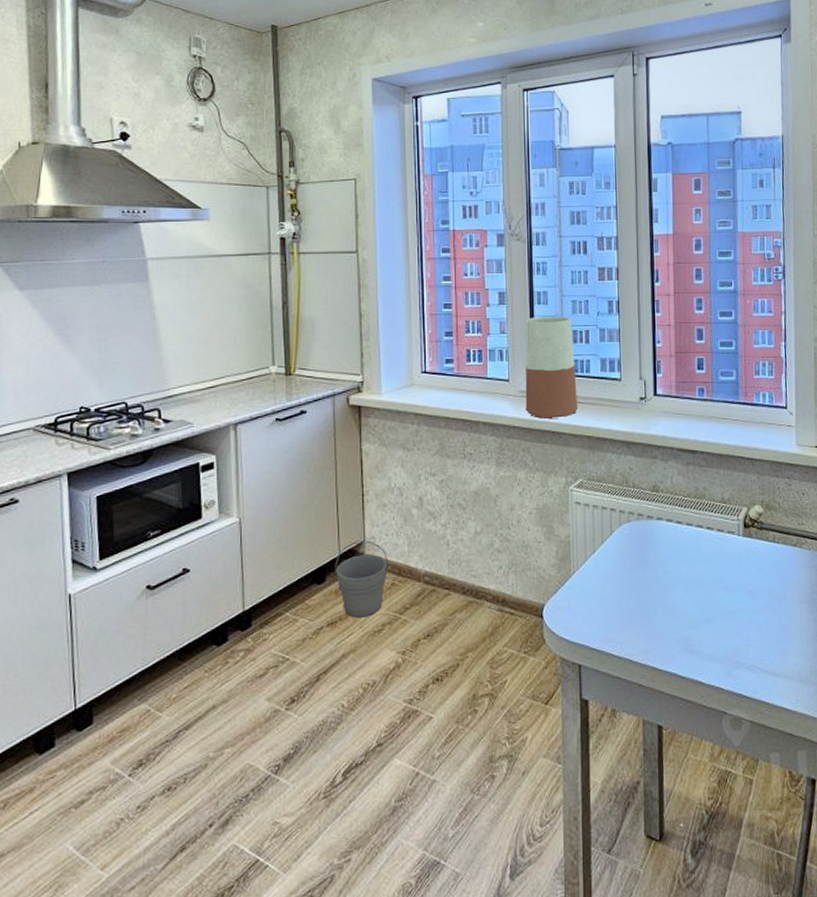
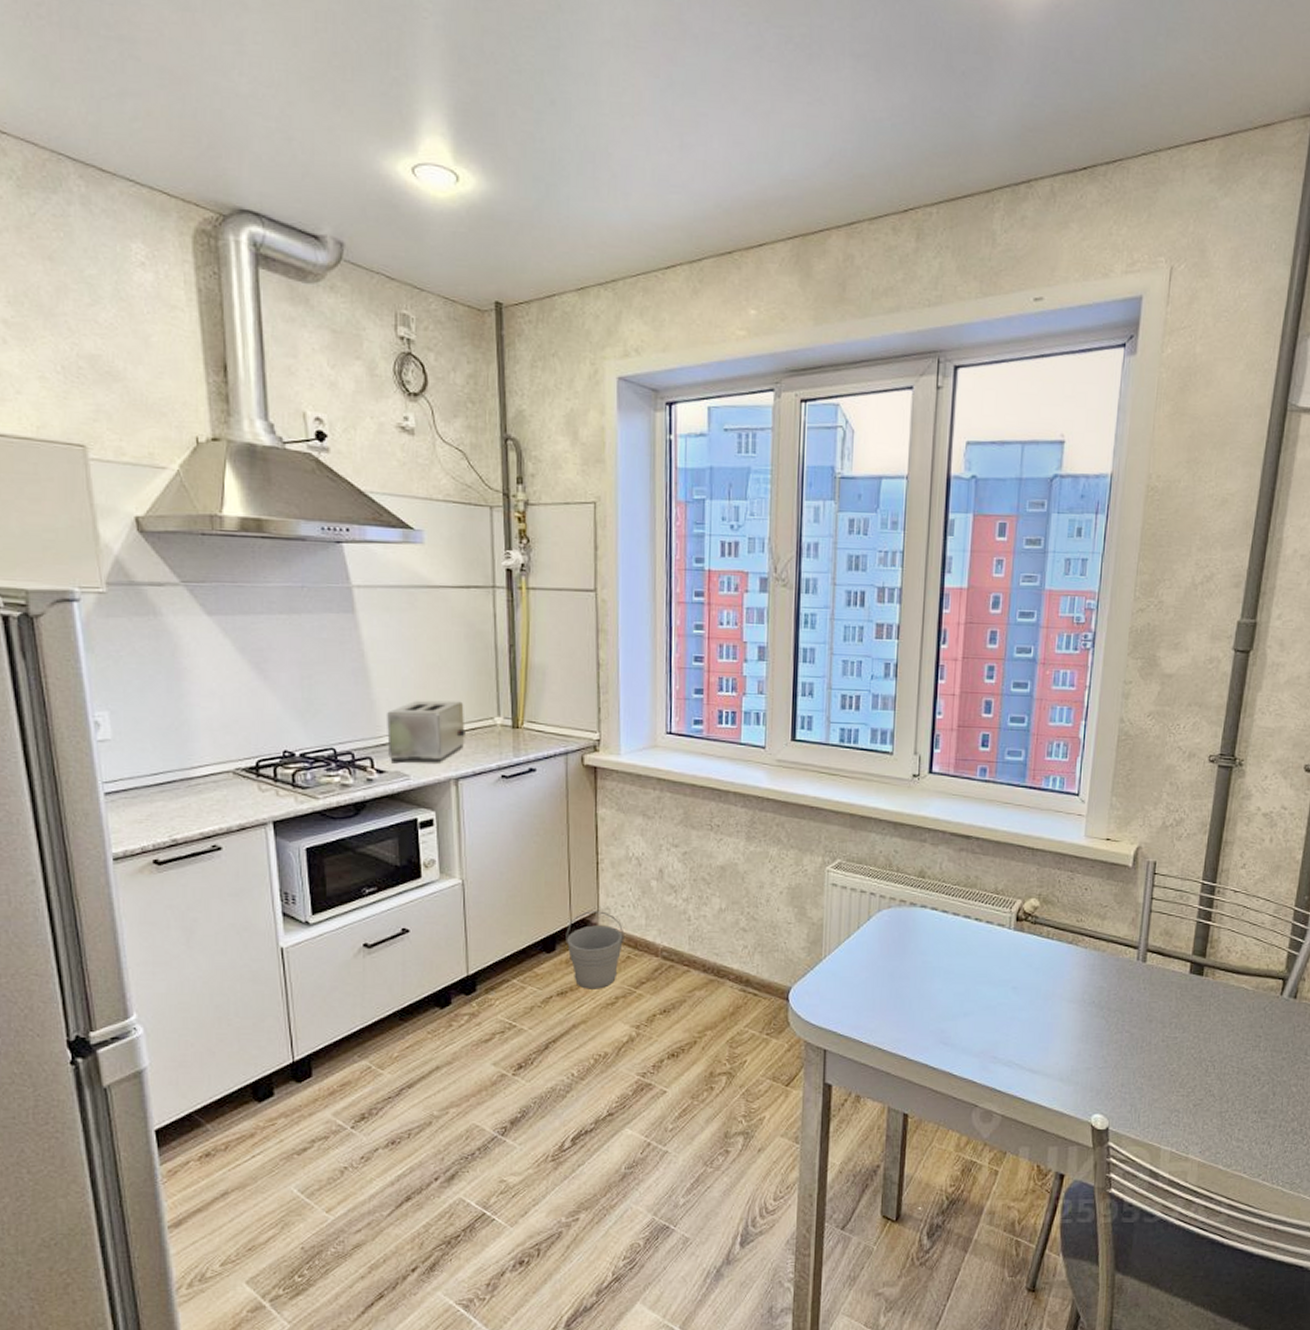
toaster: none [173,354,244,413] -> present [386,700,465,764]
vase: present [525,315,577,419] -> none [782,676,842,792]

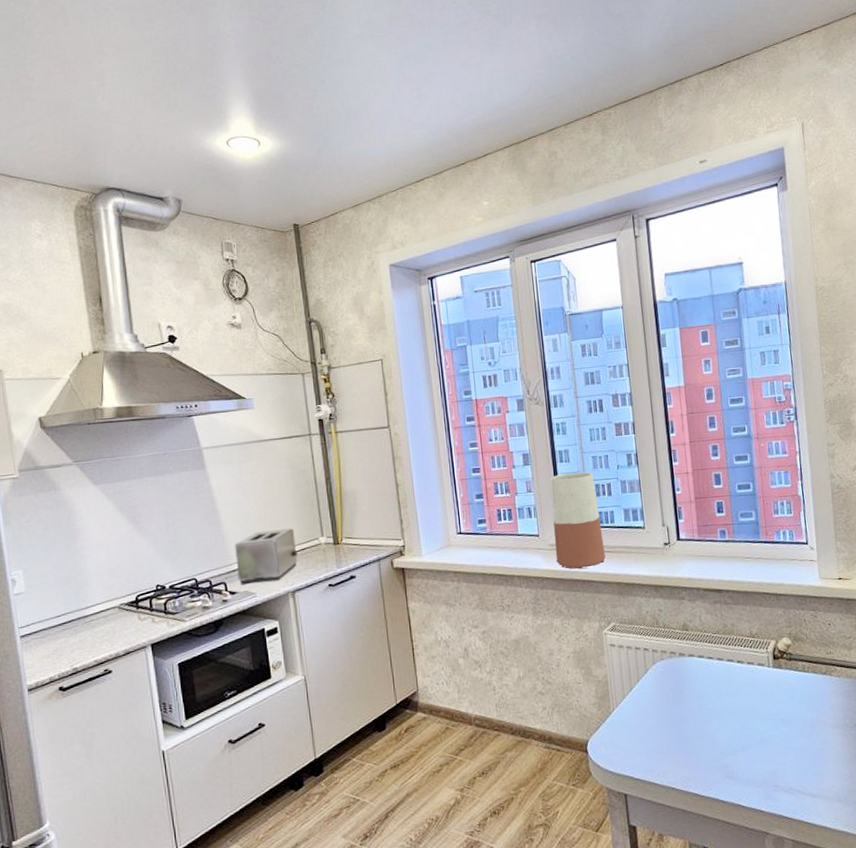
bucket: present [566,911,625,989] -> none [393,690,442,761]
vase: none [782,676,842,792] -> present [549,472,605,569]

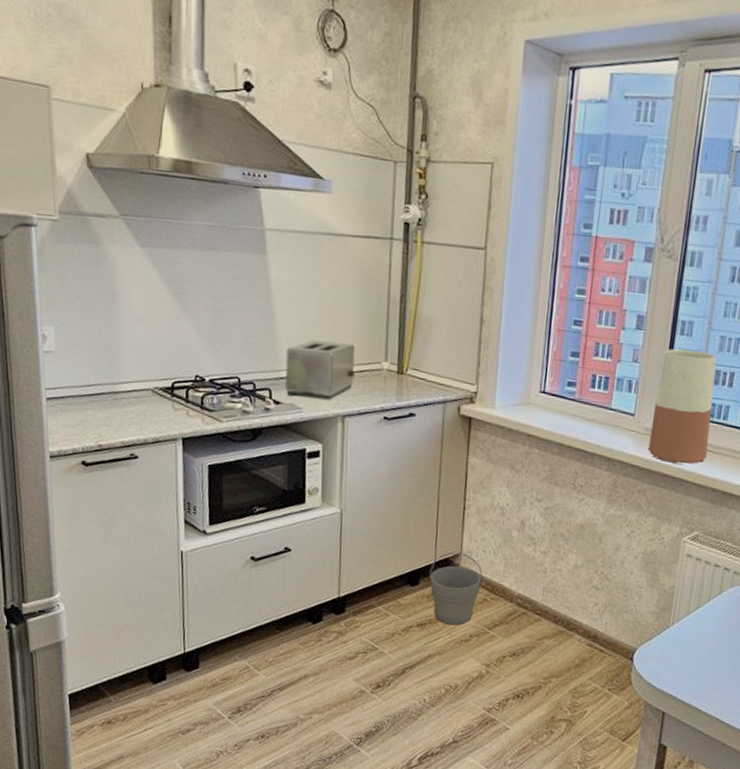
bucket: none [393,690,442,761] -> present [429,552,484,626]

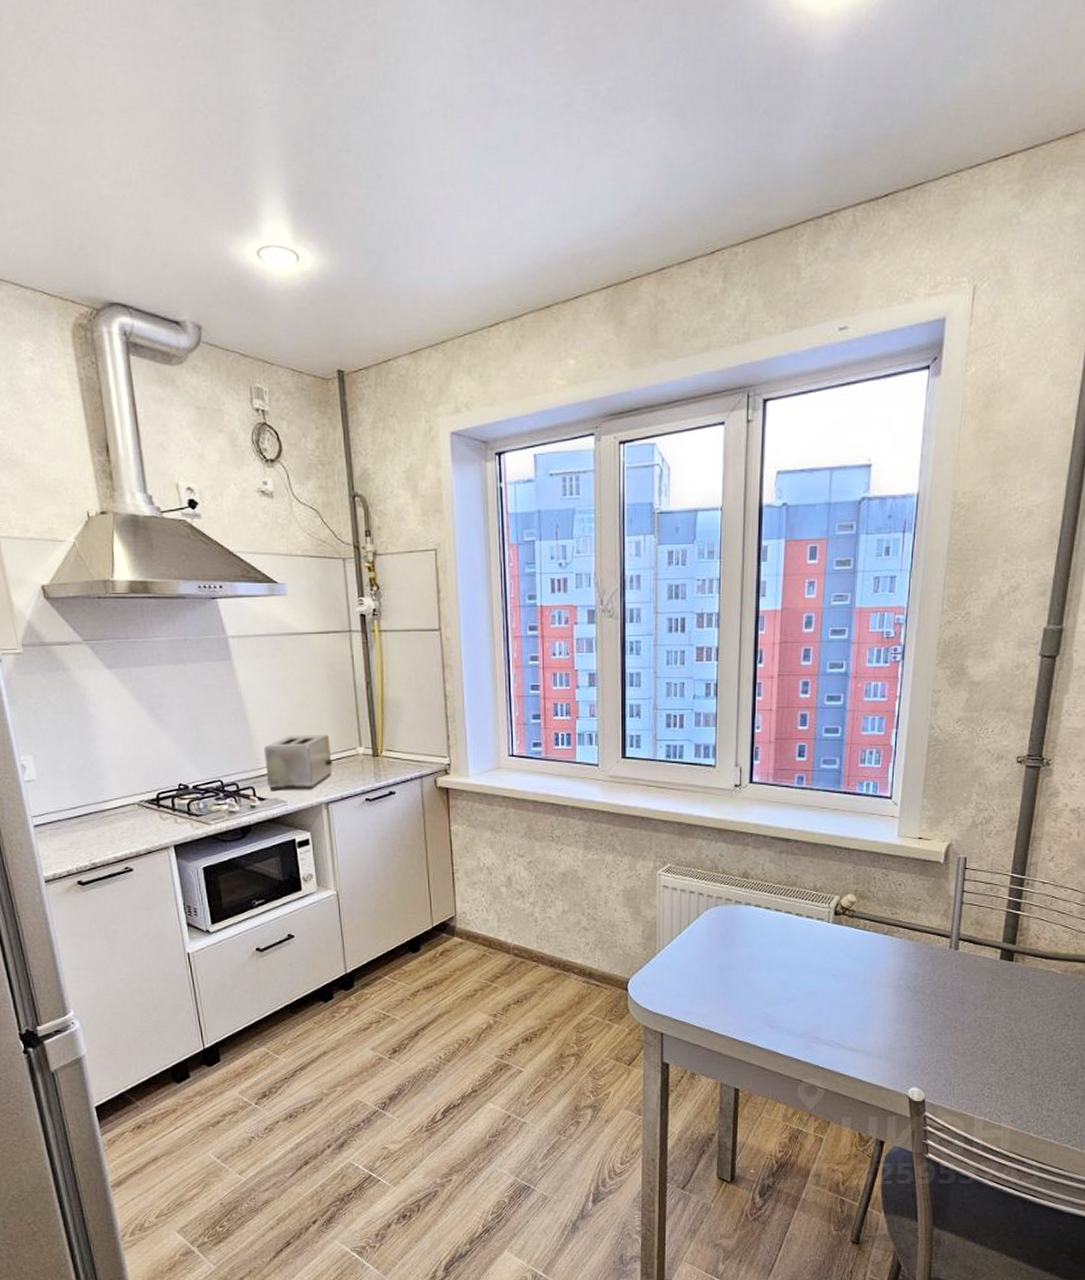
bucket: present [429,552,484,626] -> none [428,915,480,984]
vase: present [648,349,717,465] -> none [615,698,669,804]

